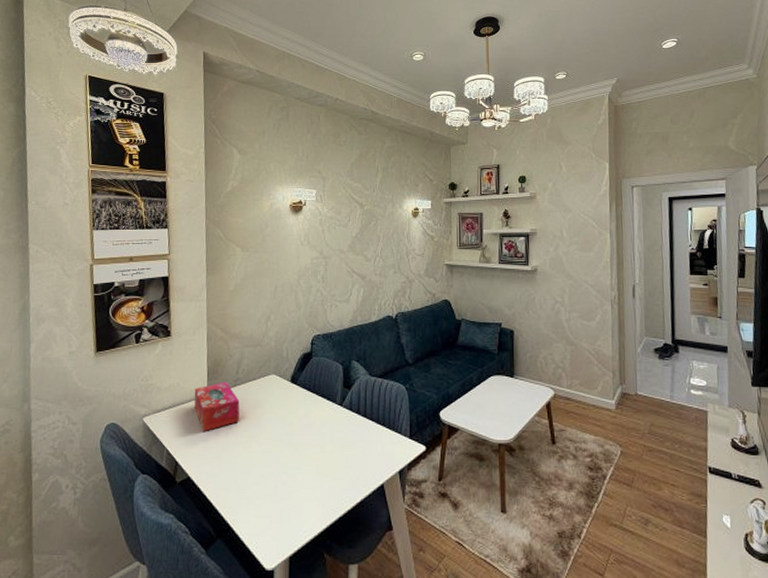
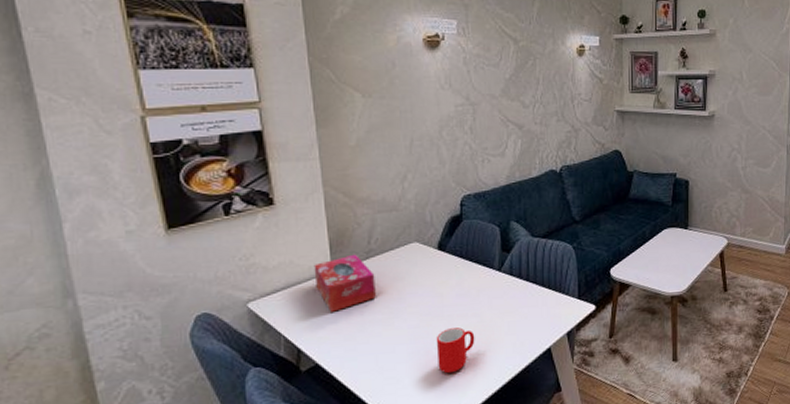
cup: none [284,456,318,499] -> present [436,327,475,374]

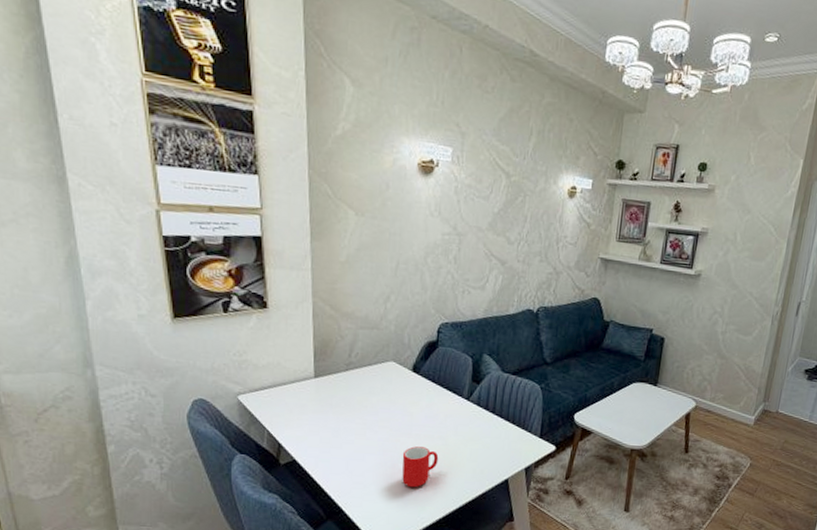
tissue box: present [314,254,376,312] -> none [298,364,353,415]

